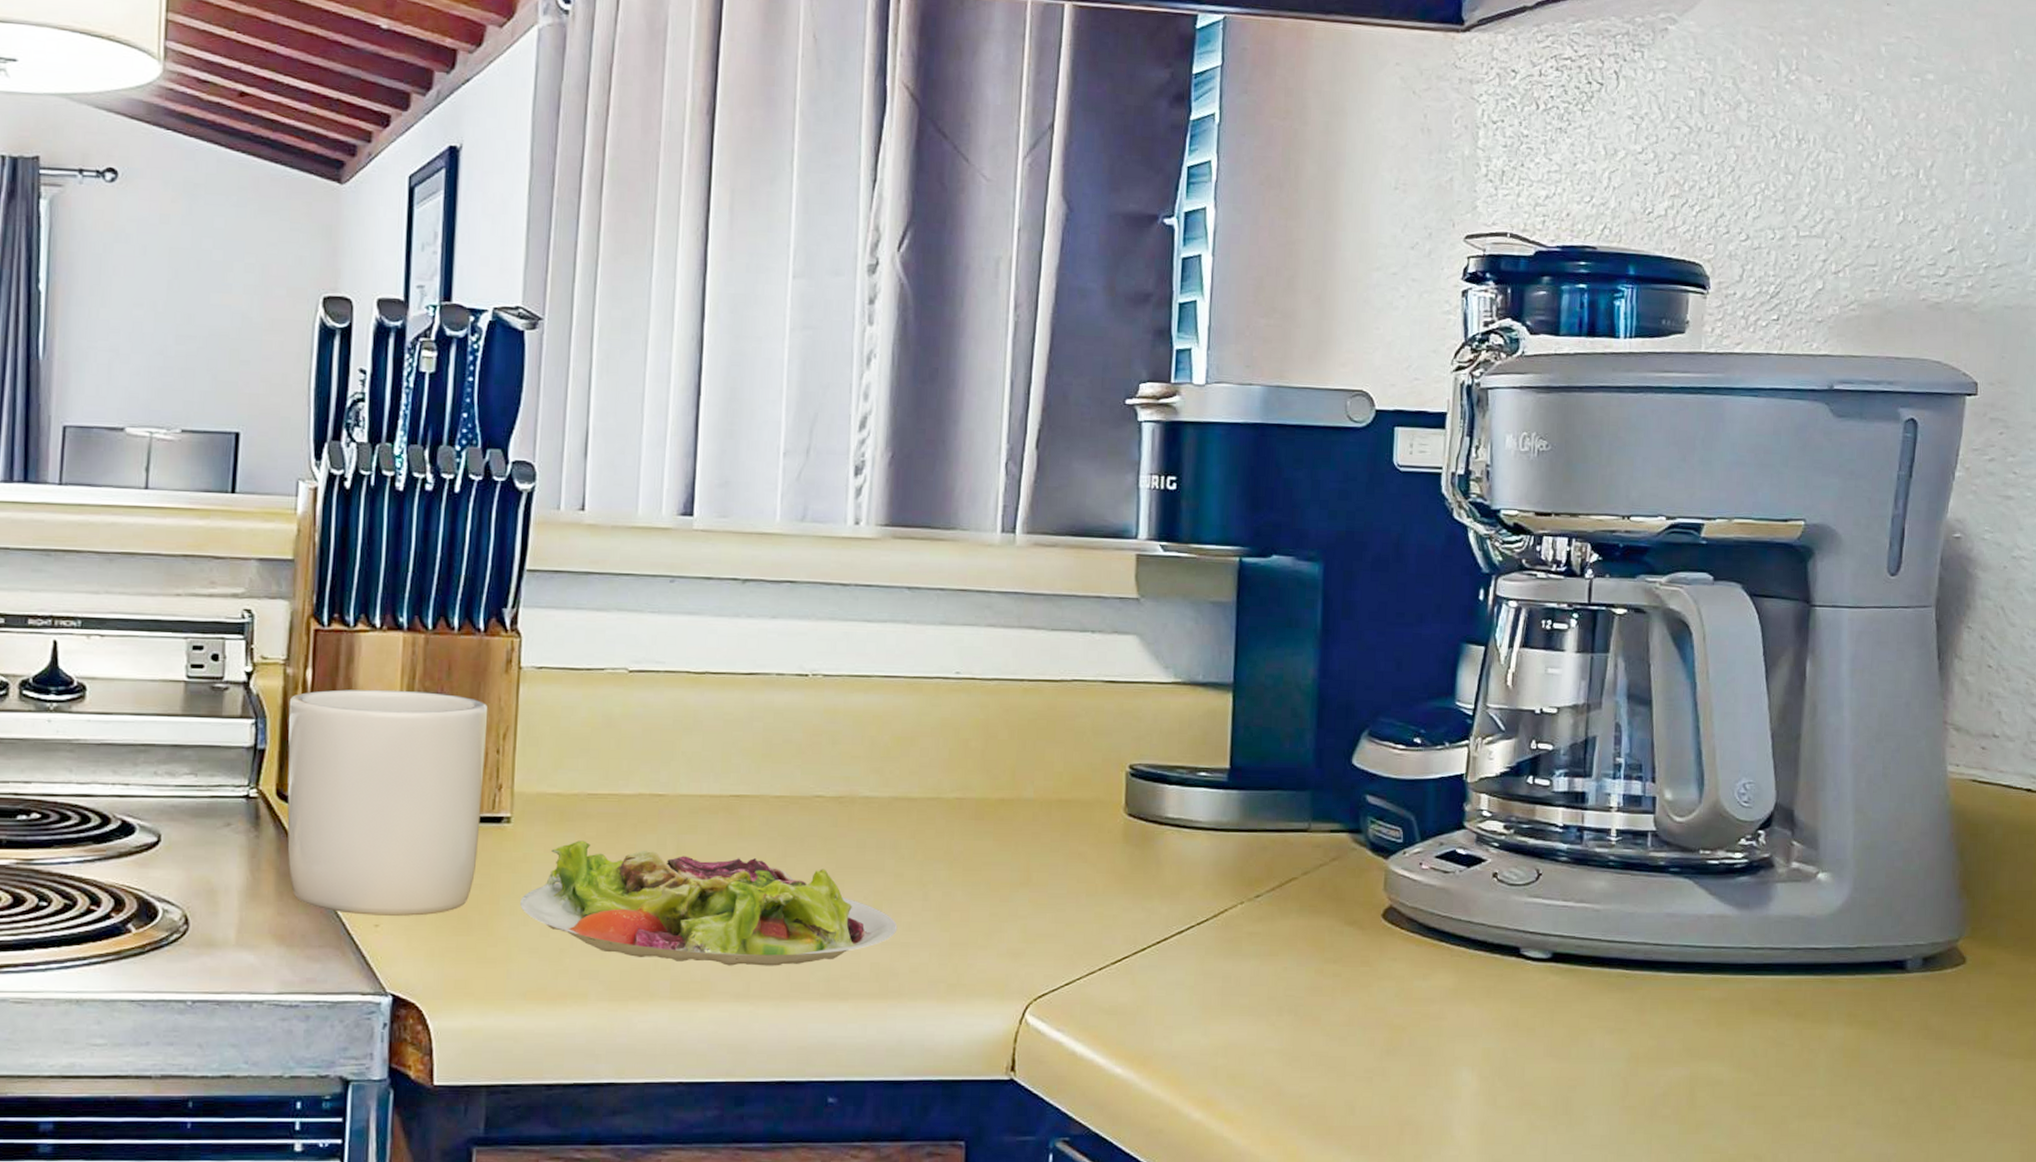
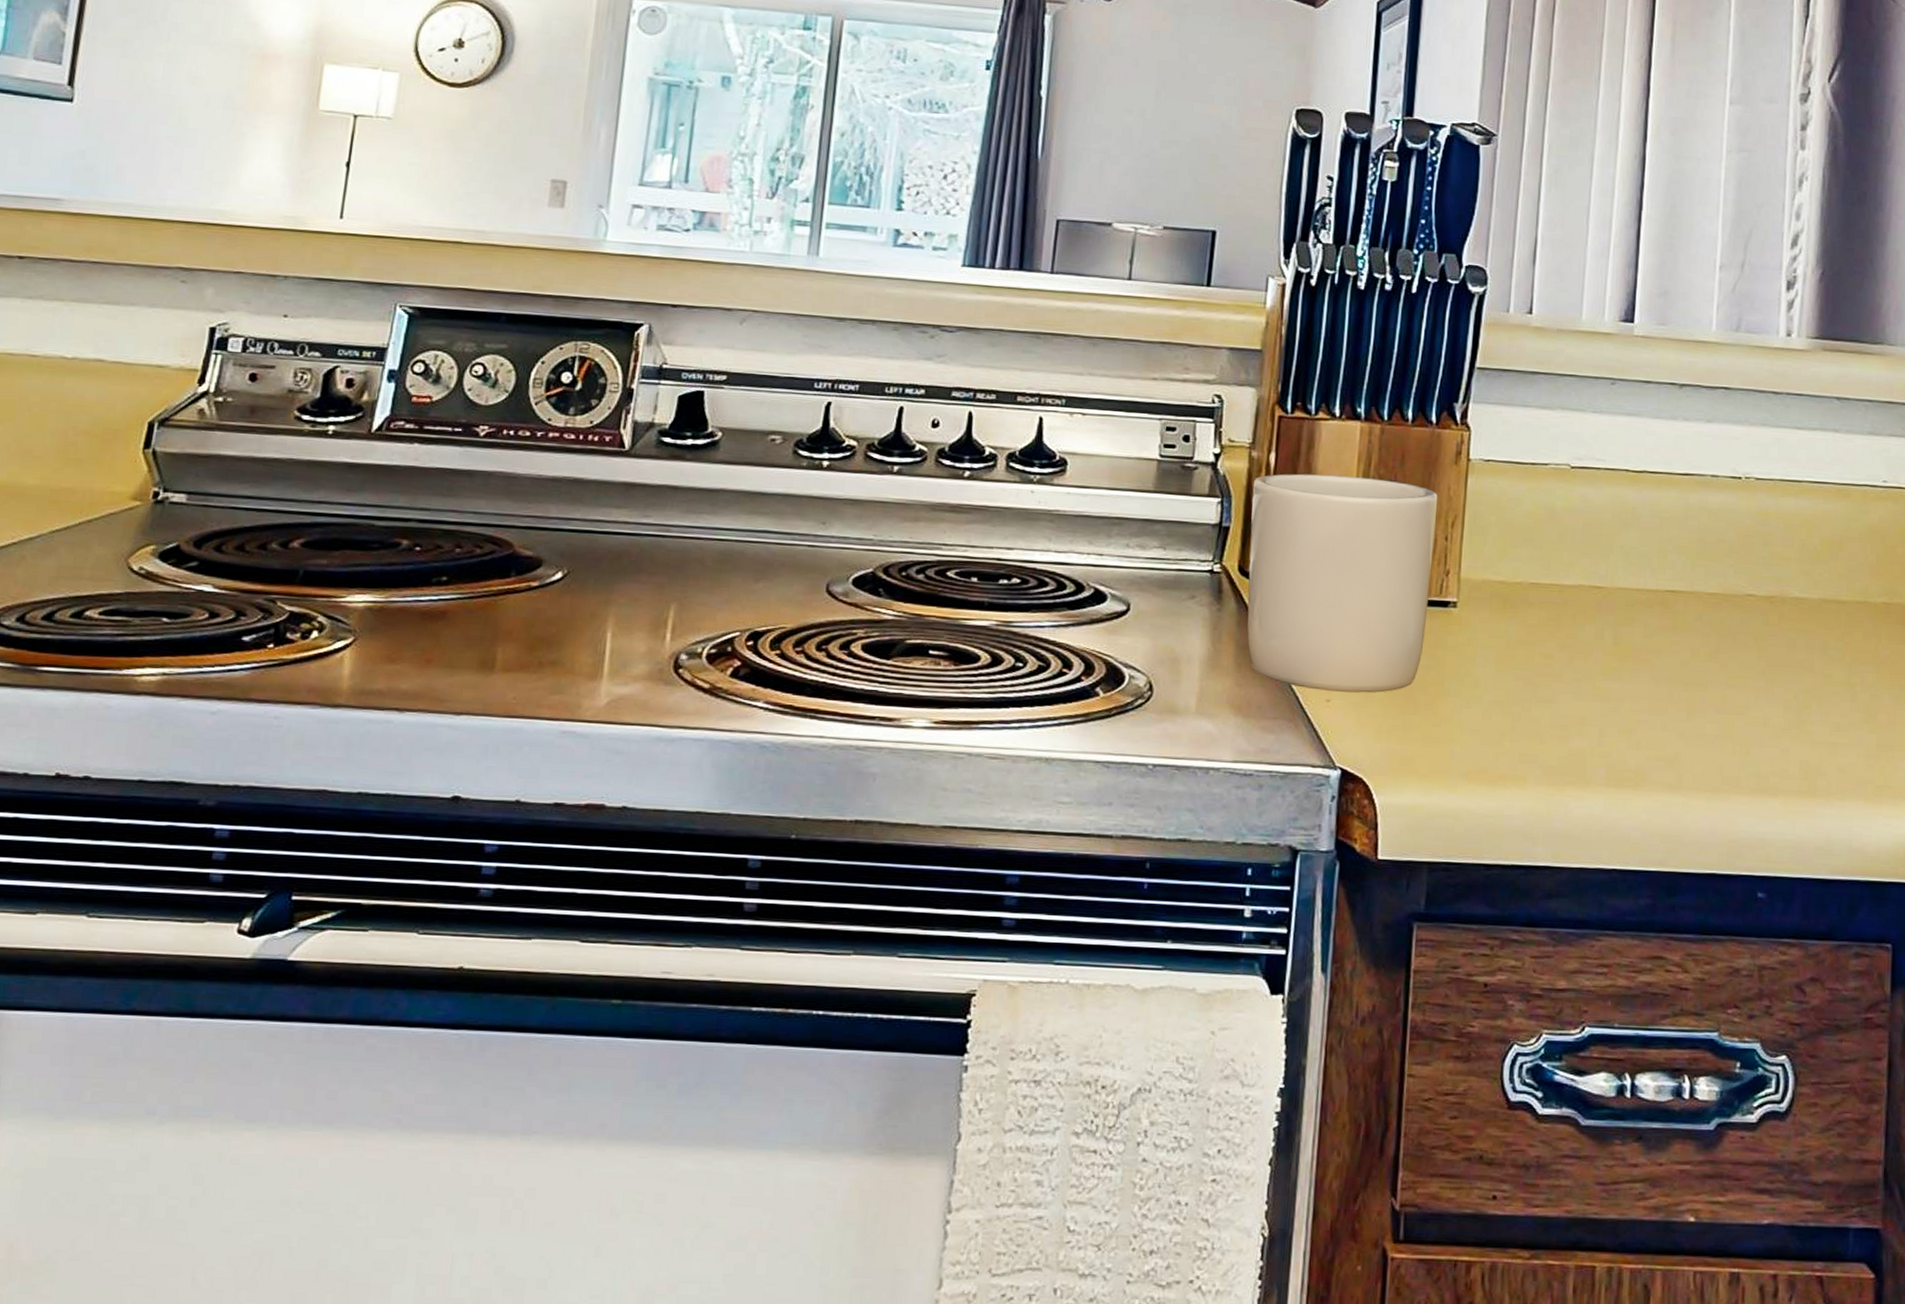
salad plate: present [520,840,898,966] -> none [1464,627,1826,760]

